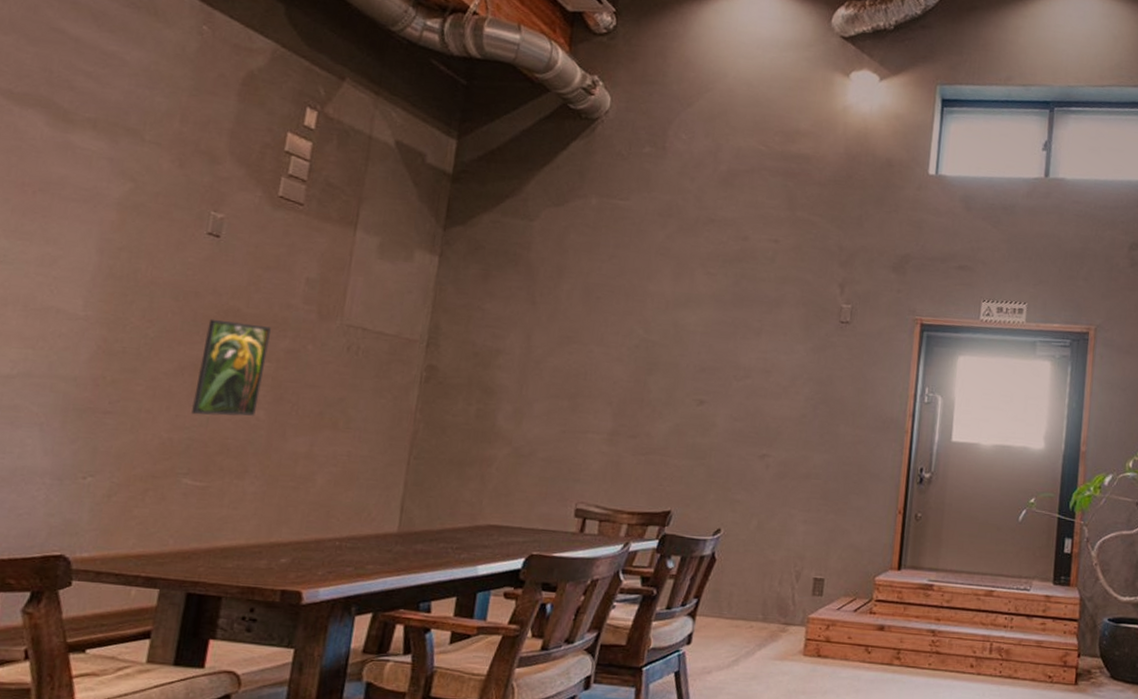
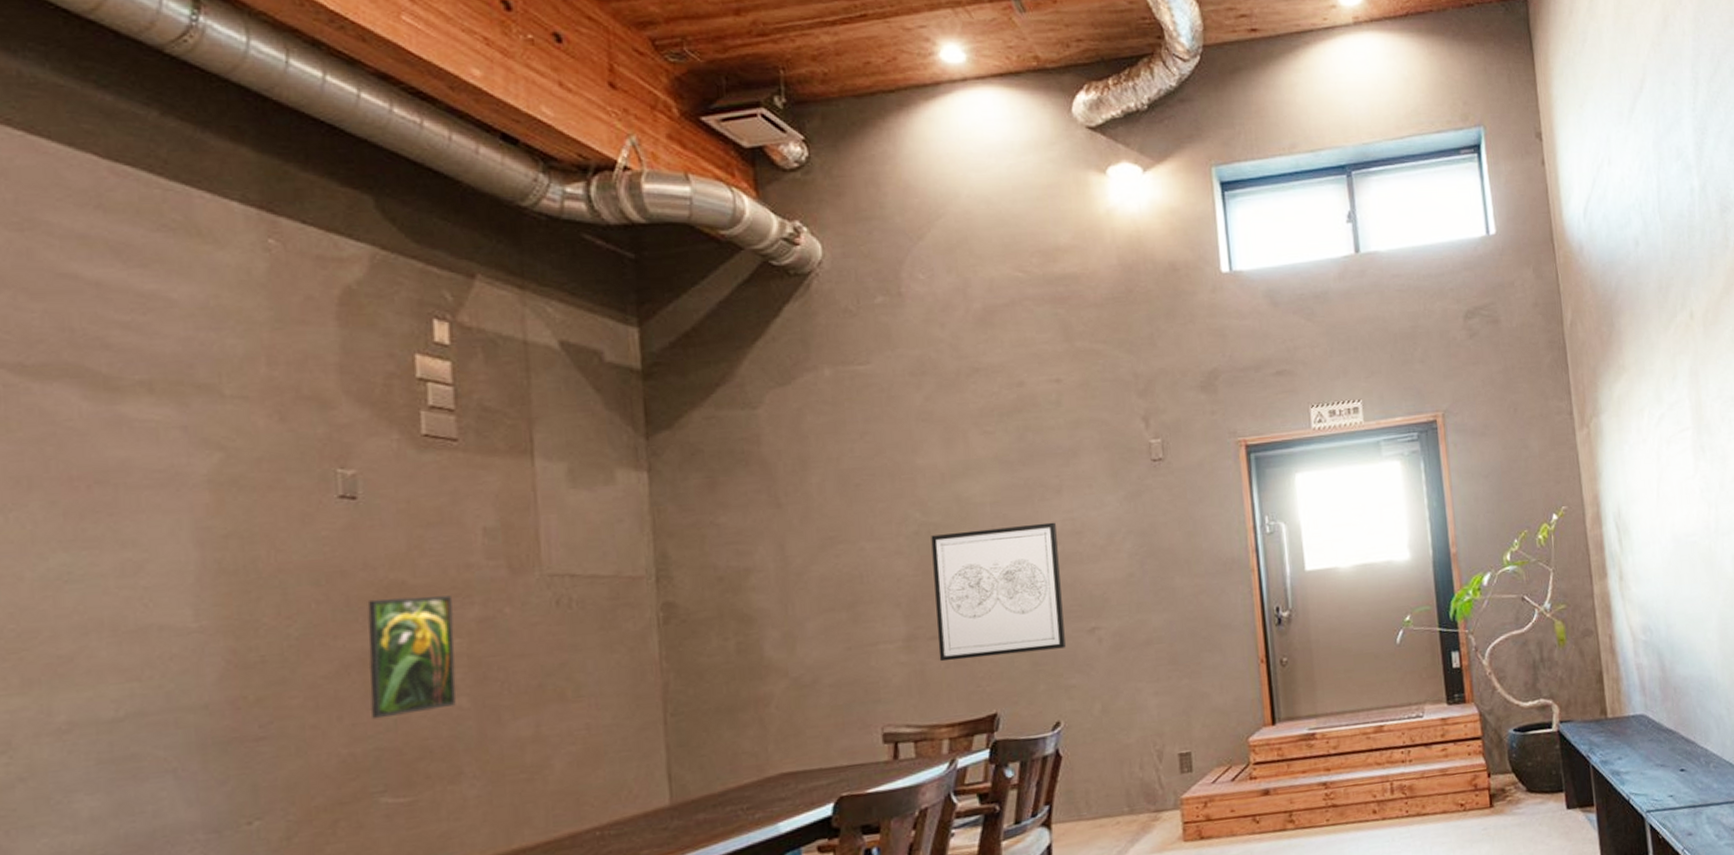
wall art: none [633,351,751,467] -> present [931,522,1066,662]

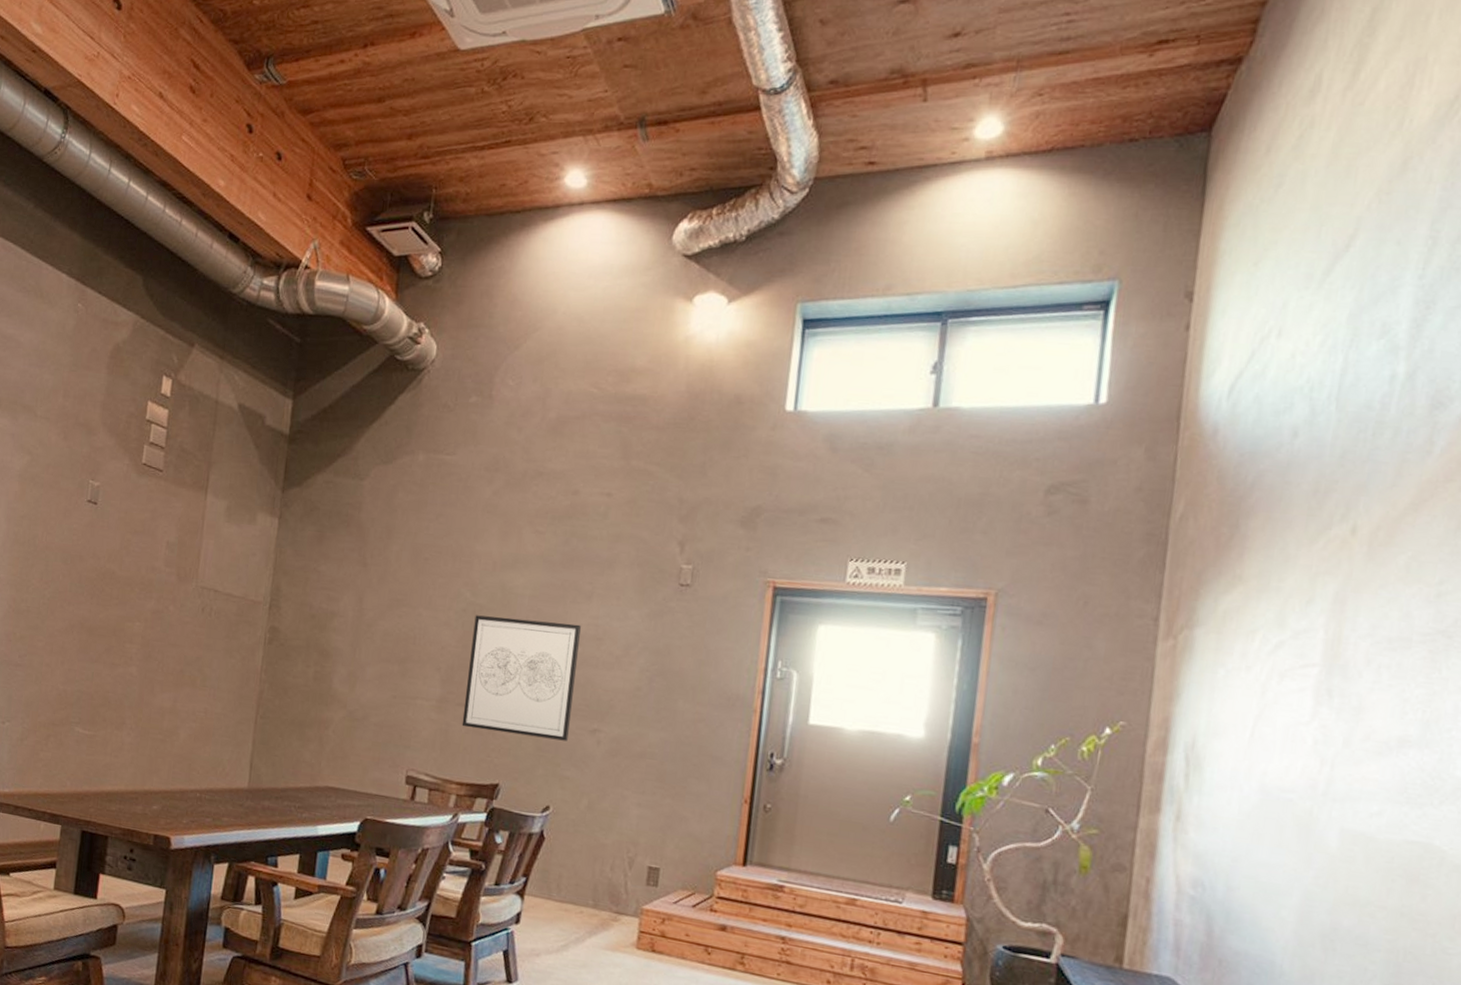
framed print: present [367,595,456,720] -> none [80,580,140,672]

